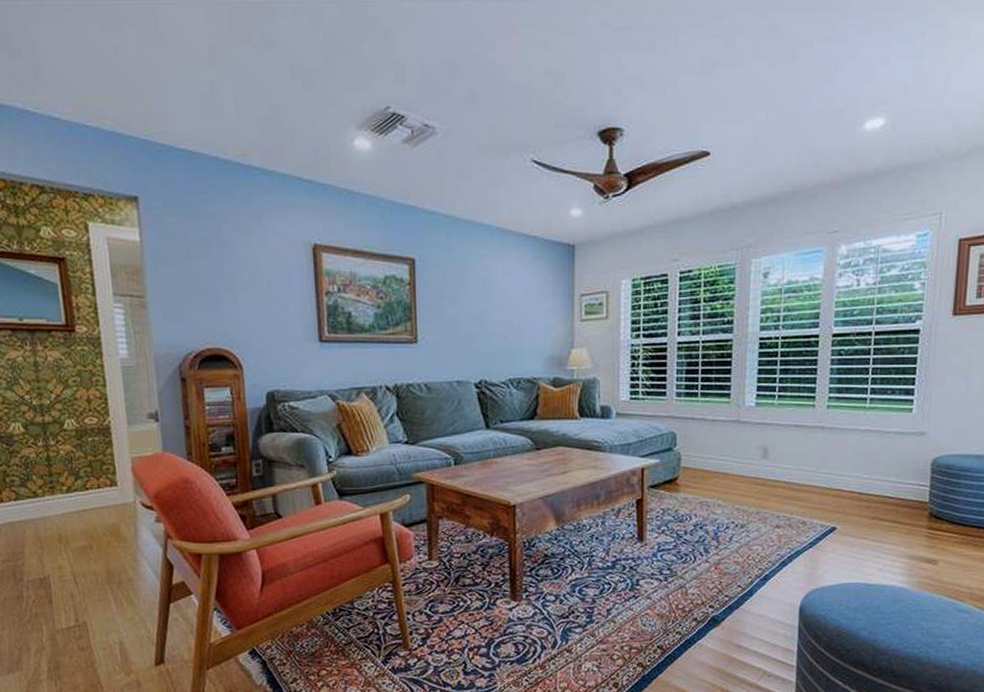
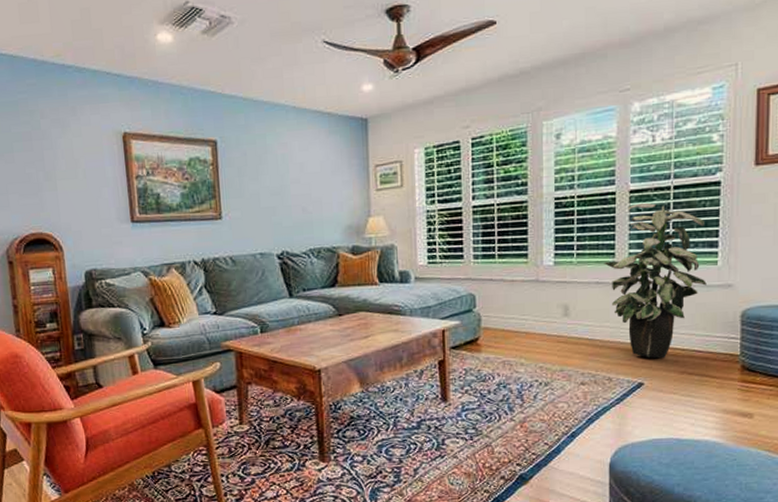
indoor plant: none [804,347,902,504] -> present [604,202,707,359]

